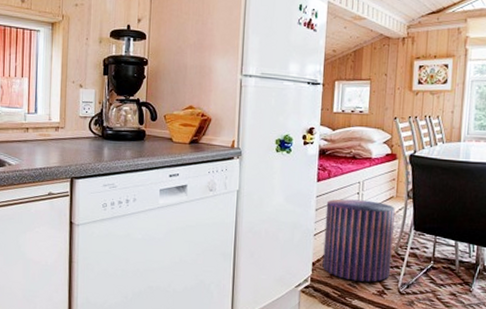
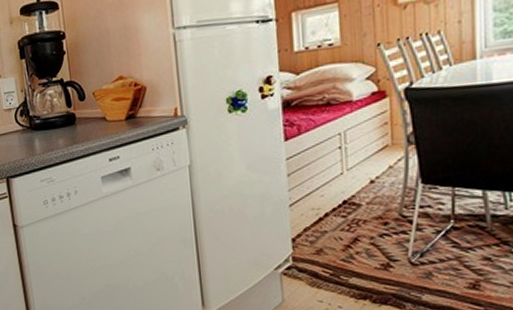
stool: present [322,199,395,282] -> none [300,154,396,255]

